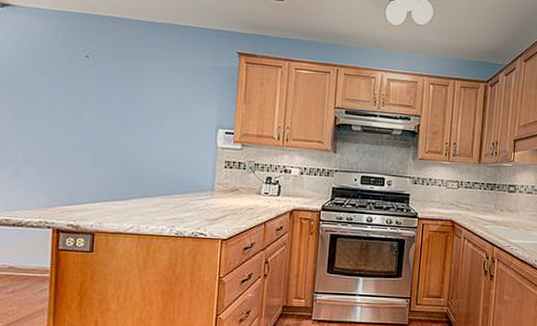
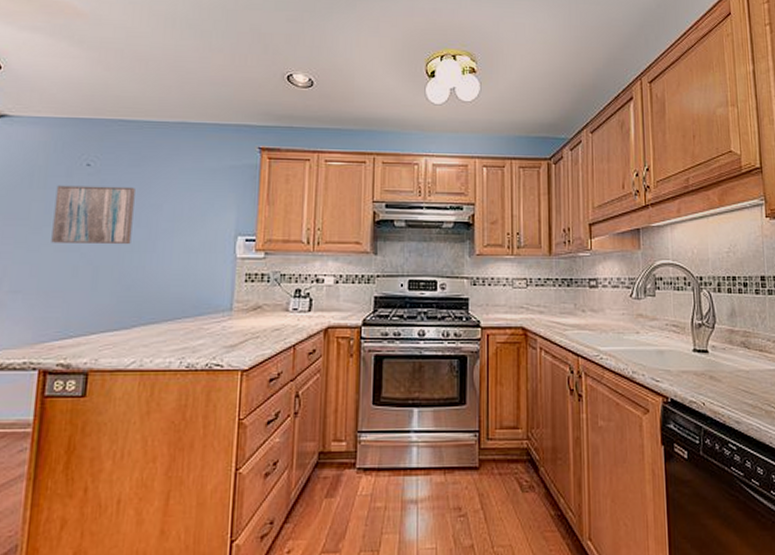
wall art: none [57,73,129,130] -> present [51,185,135,245]

